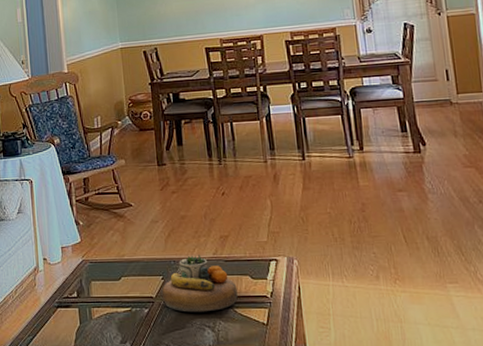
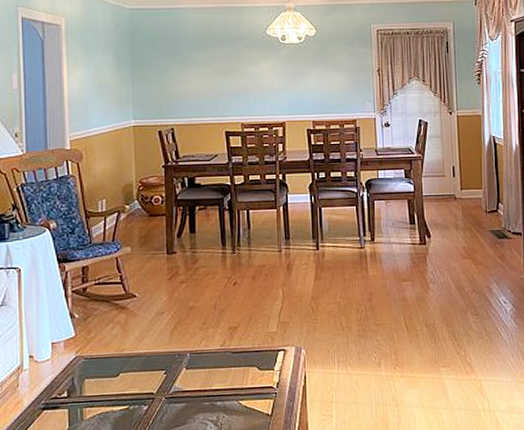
decorative bowl: present [161,255,238,313] -> none [163,347,243,407]

